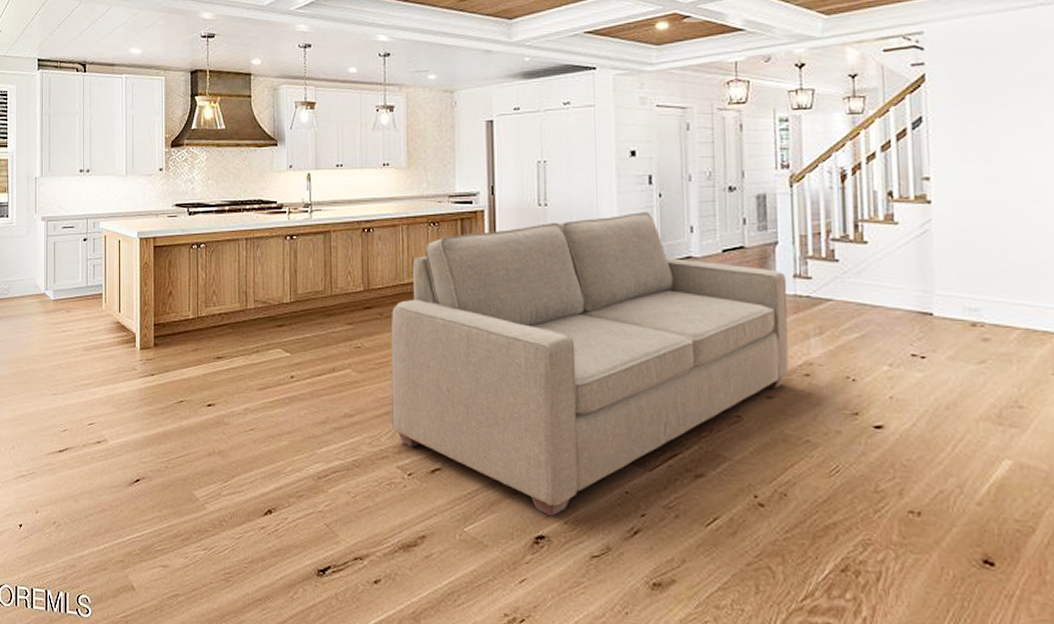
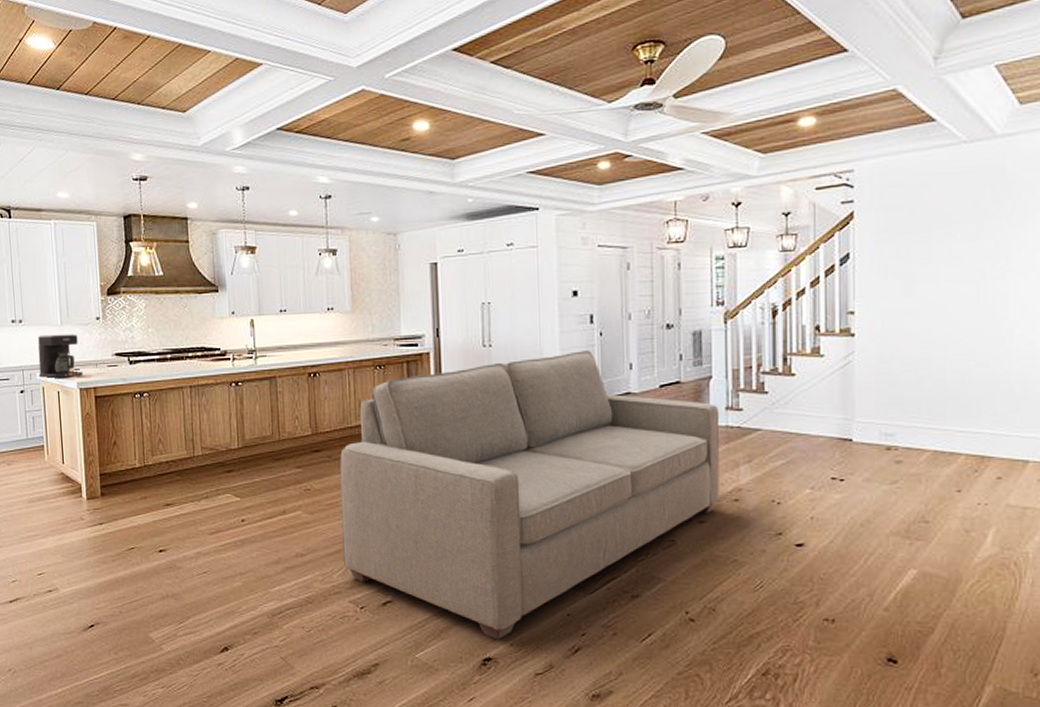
coffee maker: none [101,184,143,228] -> present [38,334,83,379]

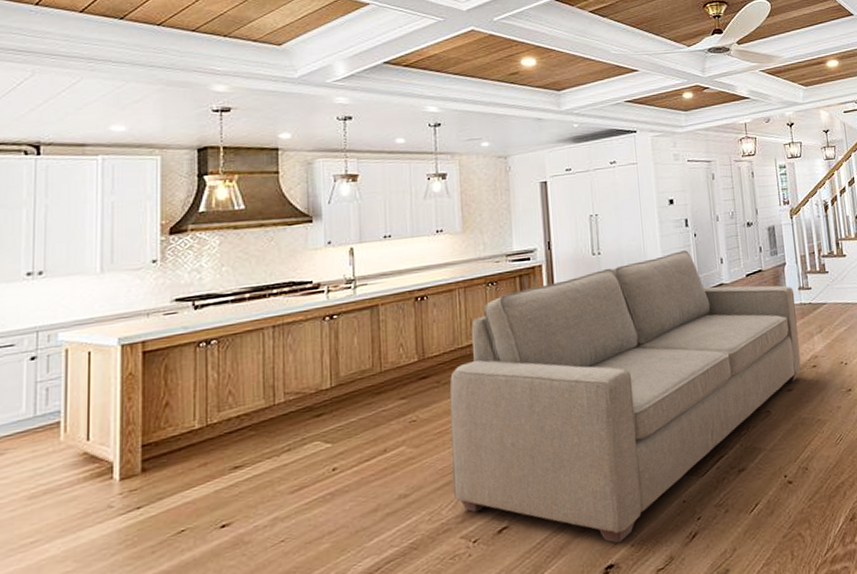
coffee maker: present [38,334,83,379] -> none [61,281,127,339]

